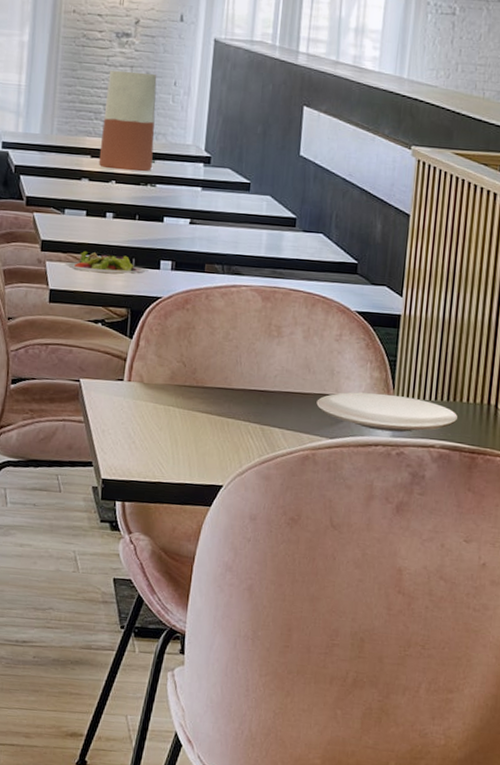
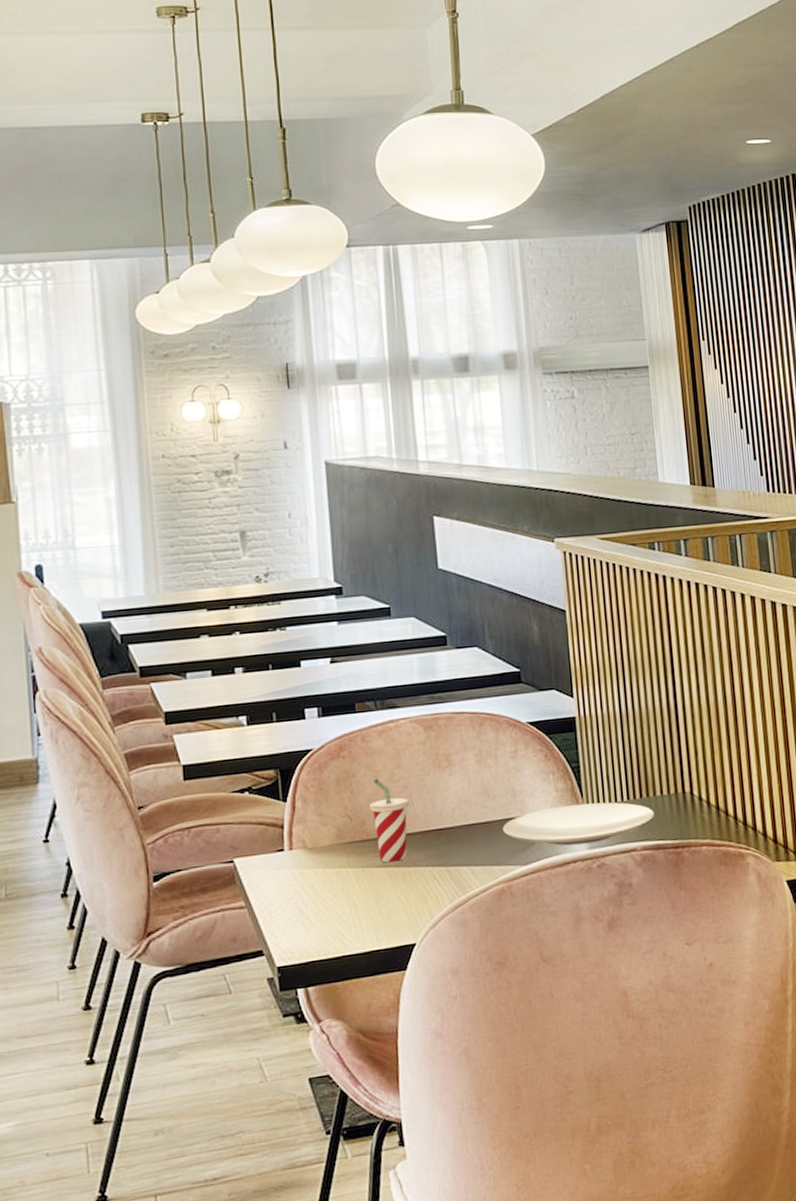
salad plate: present [65,251,149,275] -> none [195,711,293,739]
vase: present [98,69,157,172] -> none [213,509,278,620]
beverage cup: none [202,335,238,411] -> present [368,779,409,863]

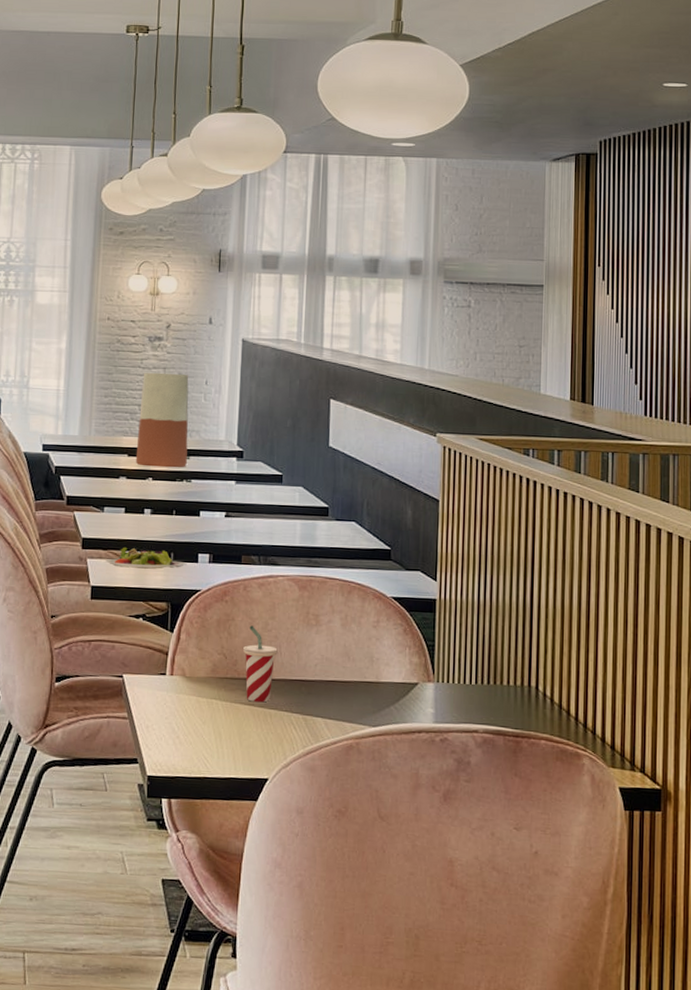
salad plate: none [195,711,293,739] -> present [105,548,187,569]
vase: none [213,509,278,620] -> present [135,372,189,468]
plate: present [502,802,655,846] -> none [357,678,500,718]

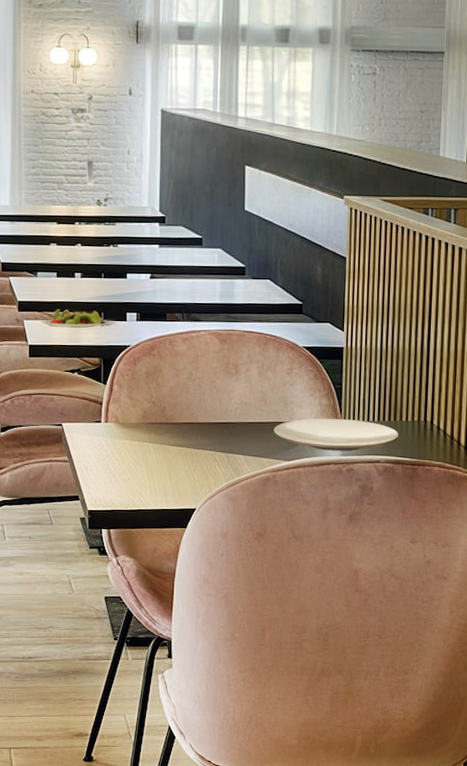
vase: present [135,372,189,468] -> none [64,143,113,234]
beverage cup: present [242,625,278,703] -> none [169,376,202,444]
plate: none [357,678,500,718] -> present [273,418,399,451]

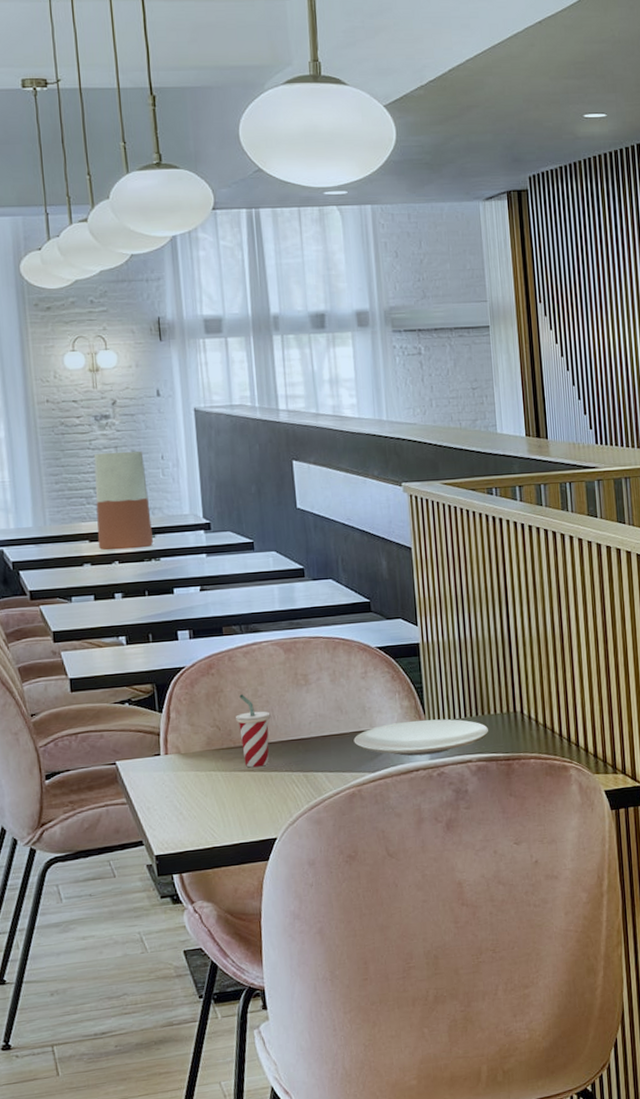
salad plate: present [41,309,117,328] -> none [81,632,167,656]
vase: none [64,143,113,234] -> present [93,451,153,551]
beverage cup: none [169,376,202,444] -> present [235,694,271,768]

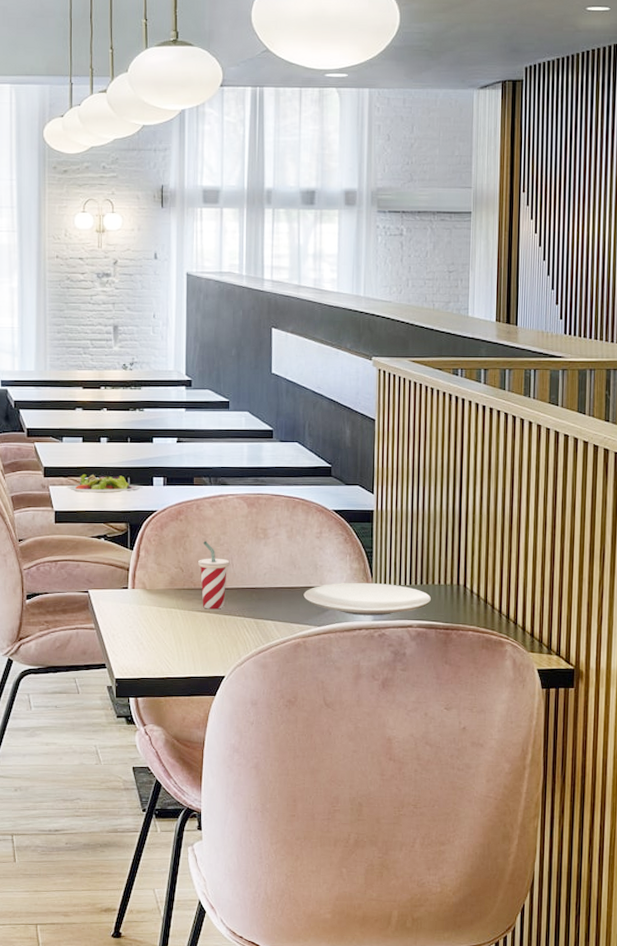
salad plate: none [81,632,167,656] -> present [67,475,143,493]
vase: present [93,451,153,551] -> none [90,307,139,398]

